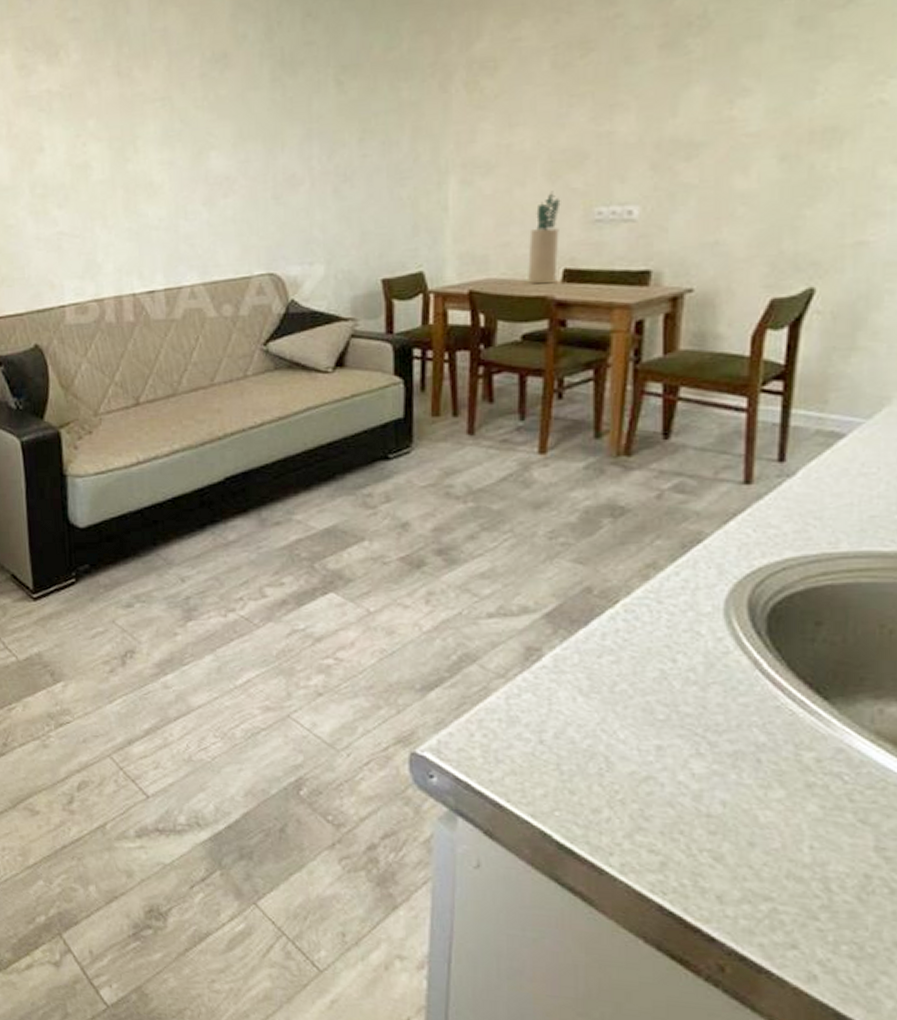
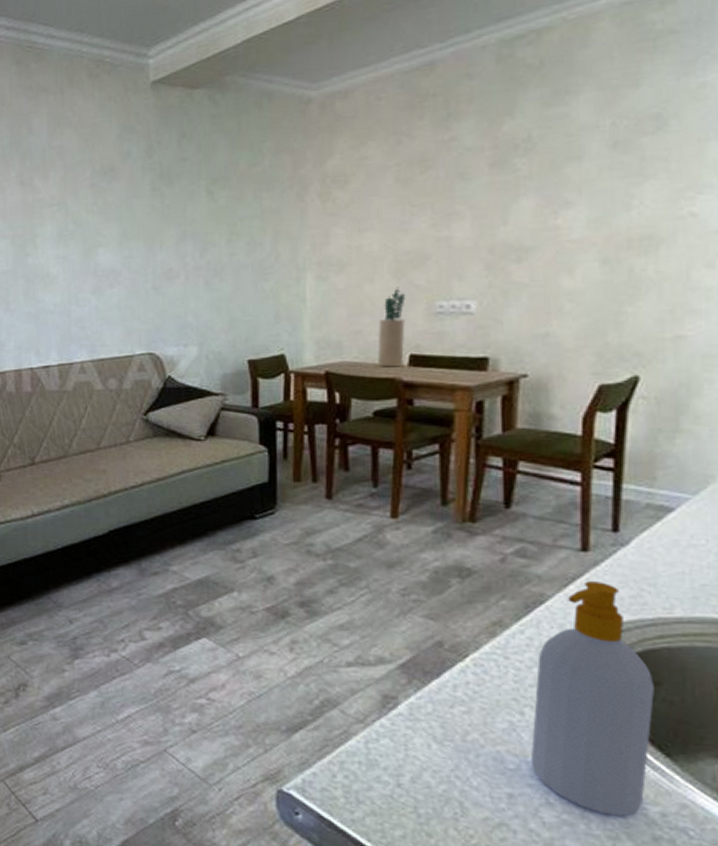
soap bottle: none [681,516,815,764] -> present [530,581,654,817]

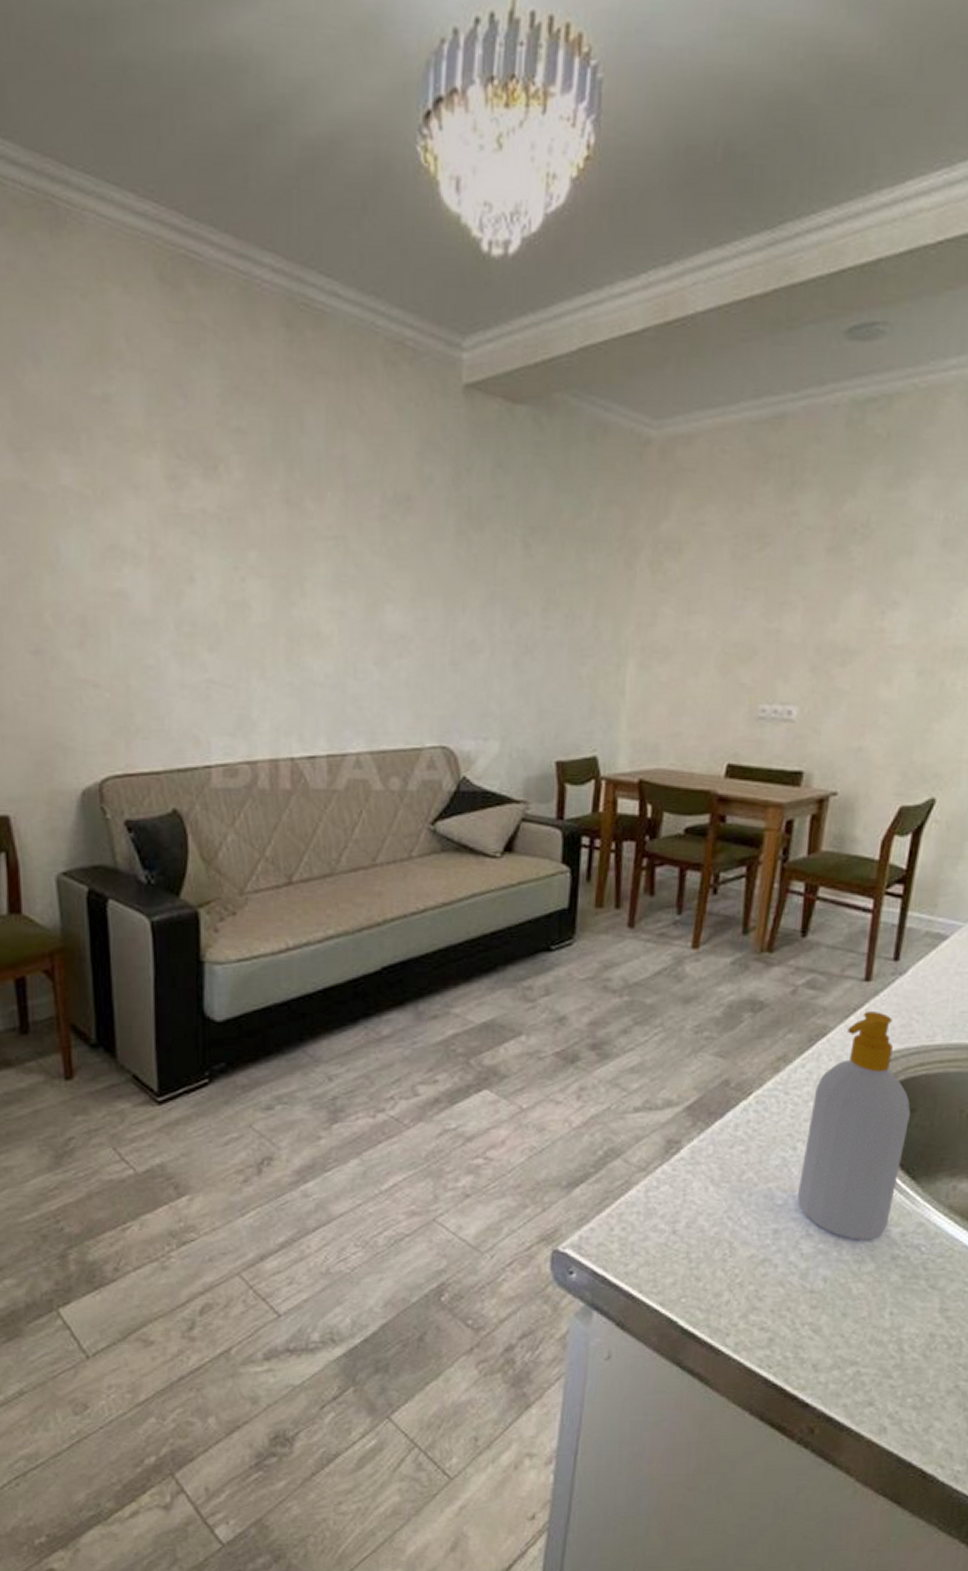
vase: present [377,287,406,367] -> none [694,684,730,778]

